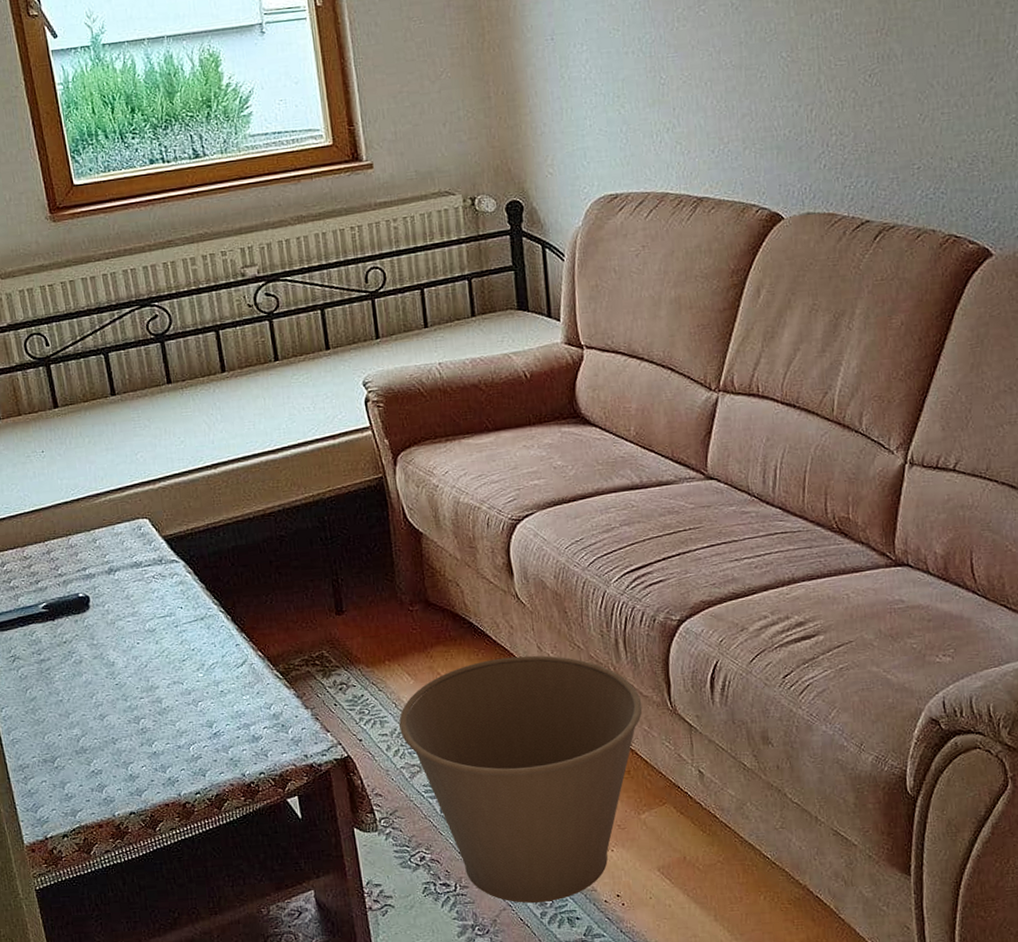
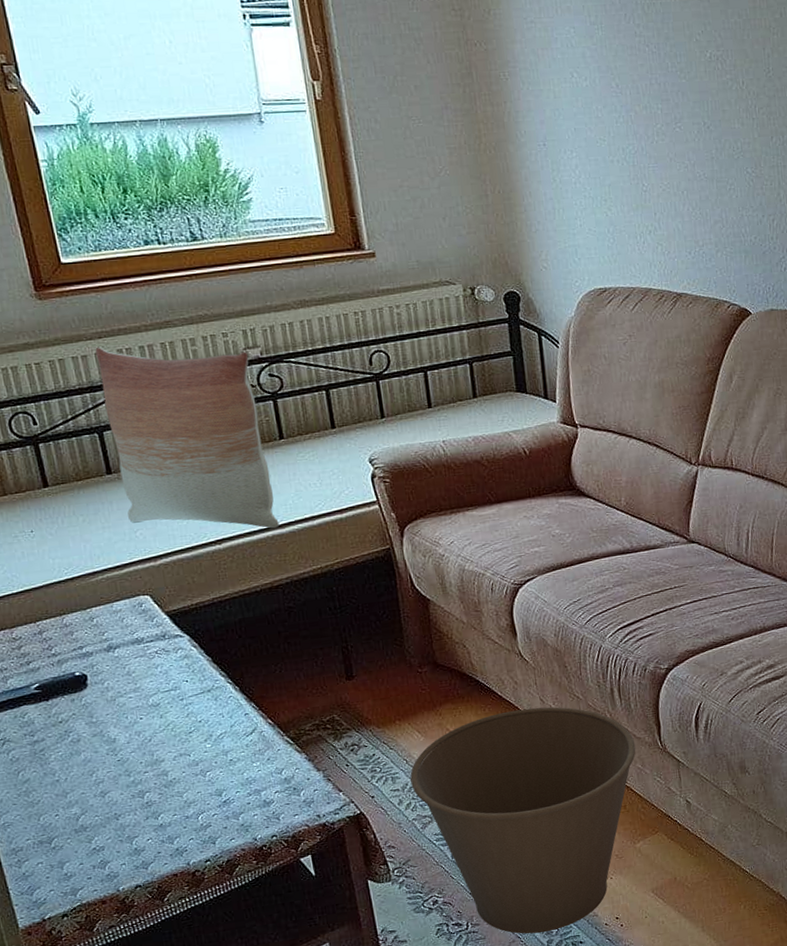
pillow: none [103,267,273,454] -> present [95,346,280,529]

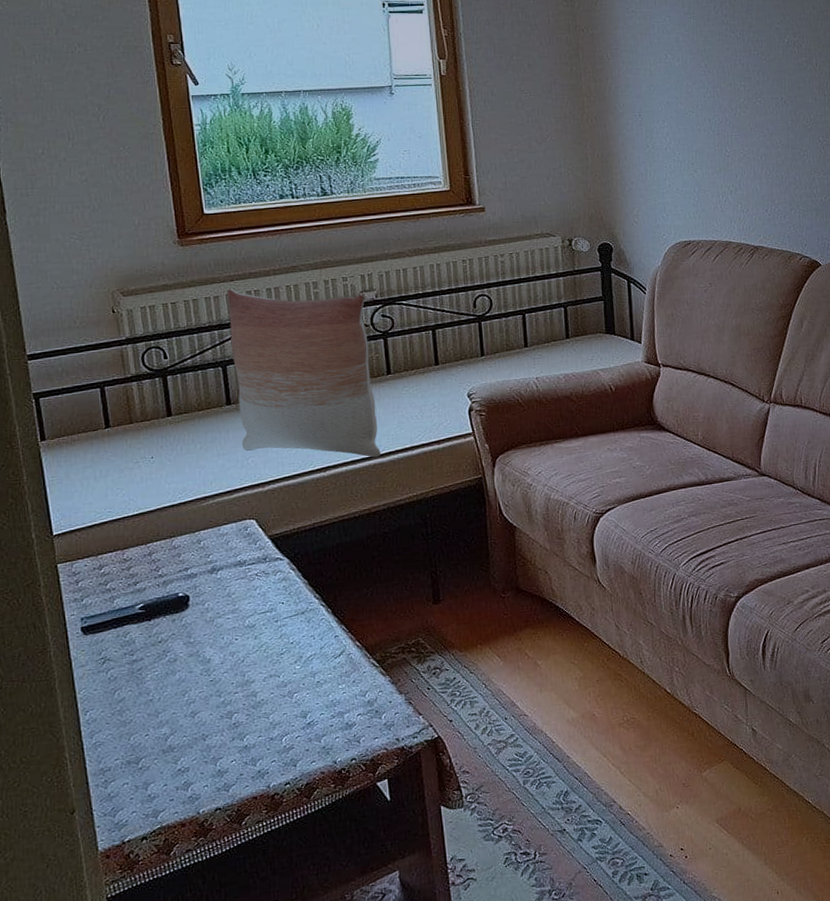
basket: present [410,707,636,934] -> none [488,633,705,865]

